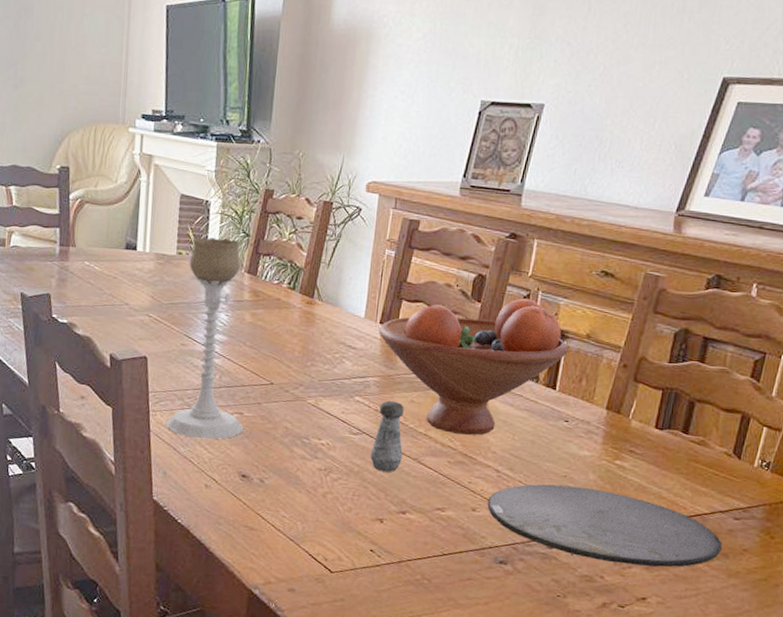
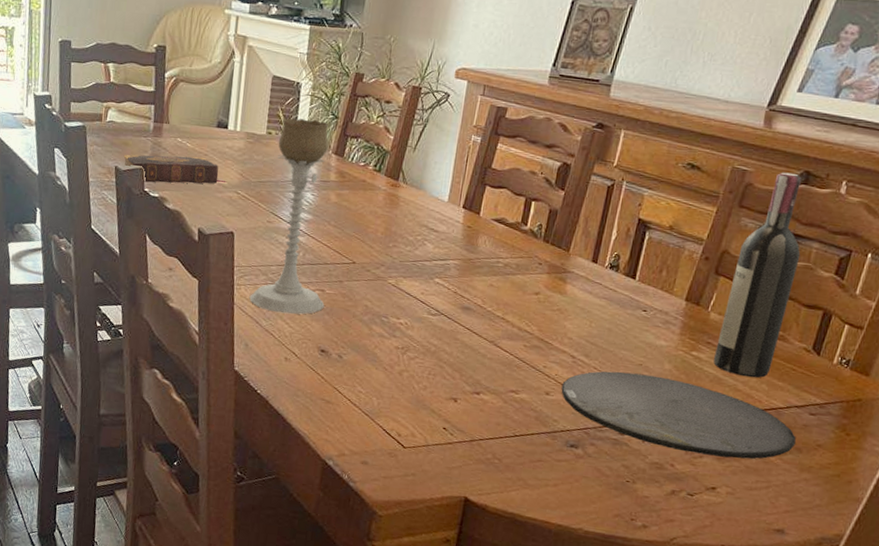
book: none [29,279,138,309] -> present [123,154,228,184]
salt shaker: present [370,400,404,472] -> none [447,283,483,354]
fruit bowl: present [379,298,569,436] -> none [461,188,651,321]
wine bottle: none [637,276,717,485] -> present [713,172,803,378]

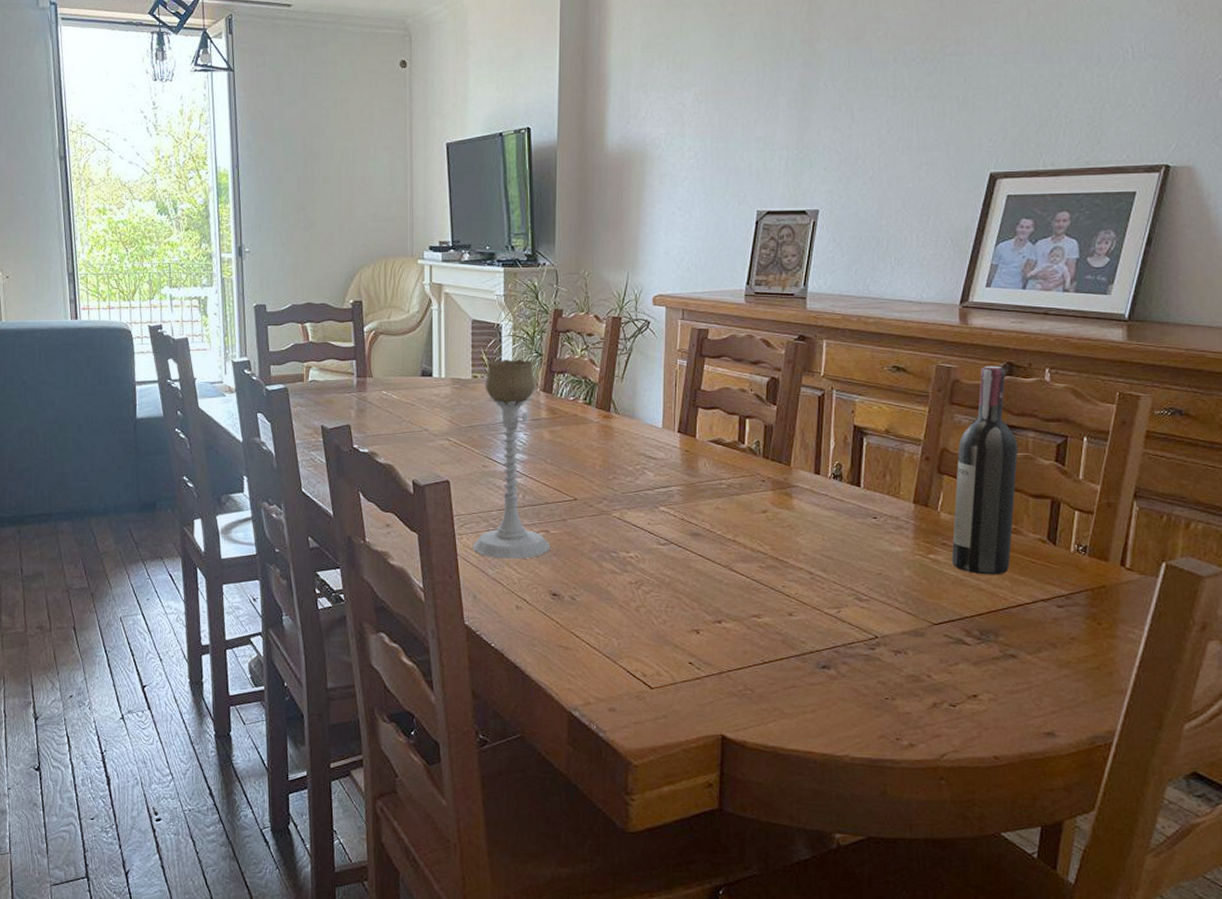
book: present [123,154,228,184] -> none [329,407,438,439]
plate: present [561,371,796,459] -> none [804,583,1048,662]

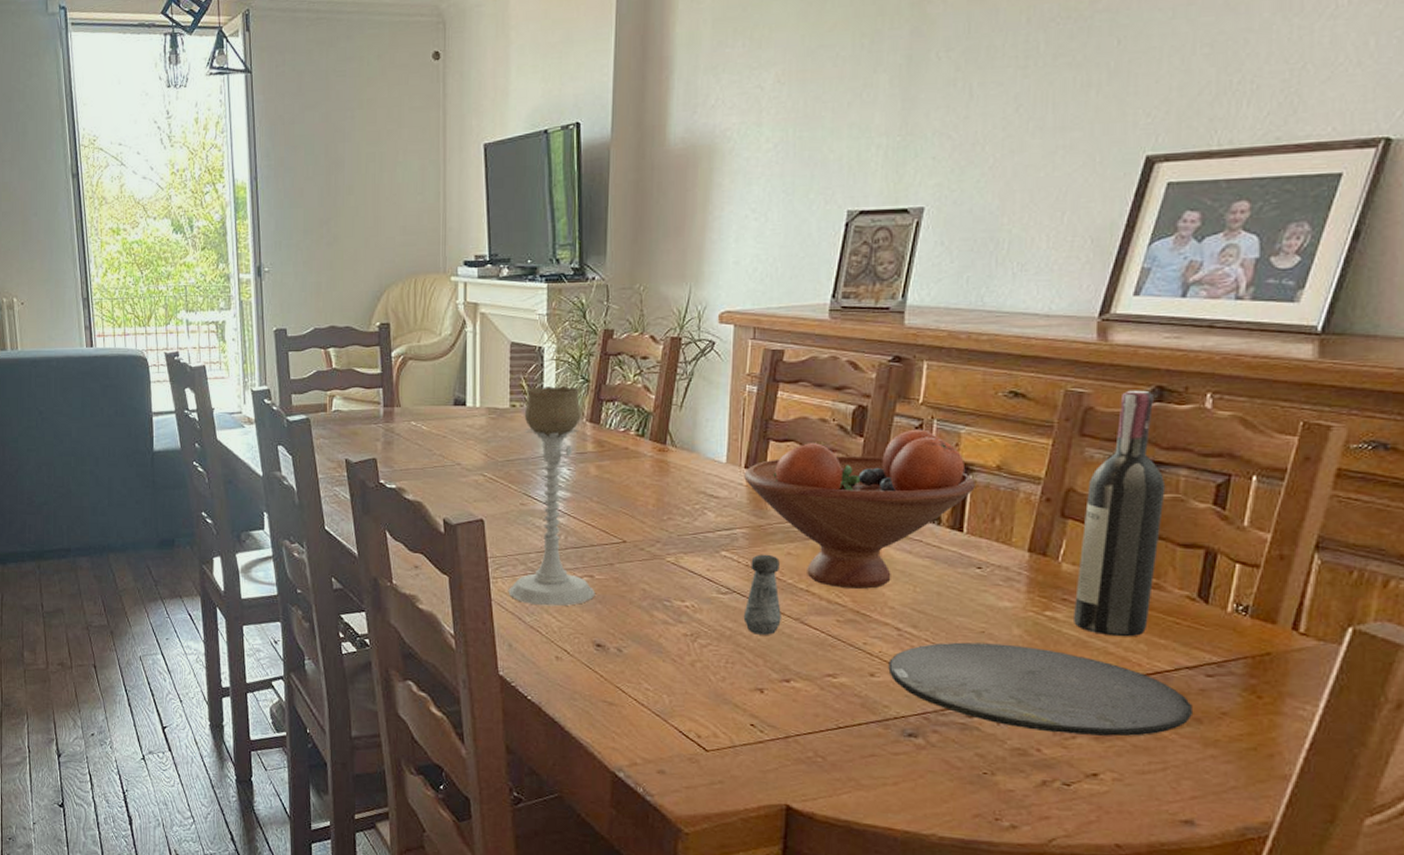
fruit bowl: none [678,398,869,539] -> present [744,429,975,590]
salt shaker: none [680,508,712,581] -> present [743,554,781,635]
plate: none [804,583,1048,662] -> present [888,642,1192,737]

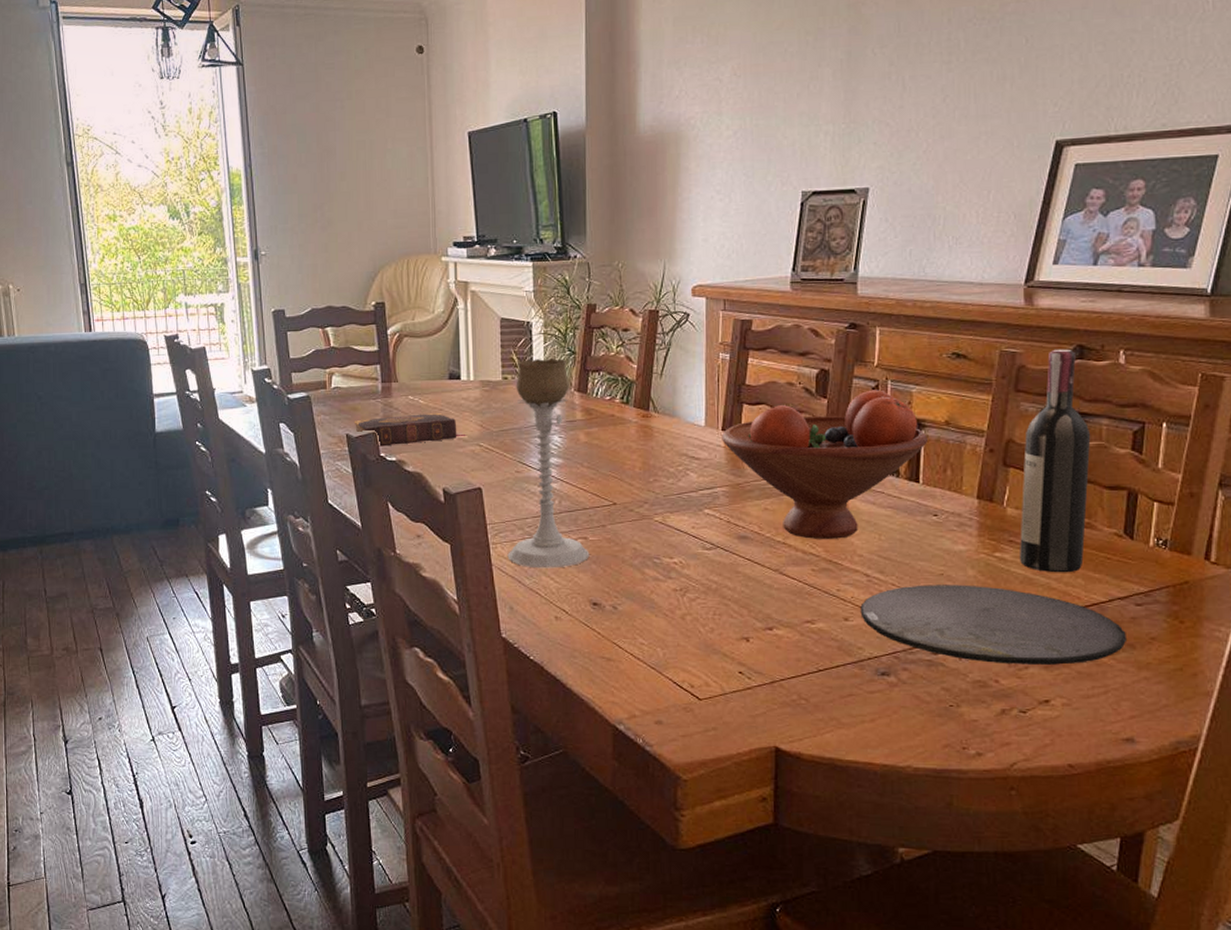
book: none [353,439,471,473] -> present [354,412,468,447]
salt shaker: present [743,554,781,635] -> none [727,510,762,586]

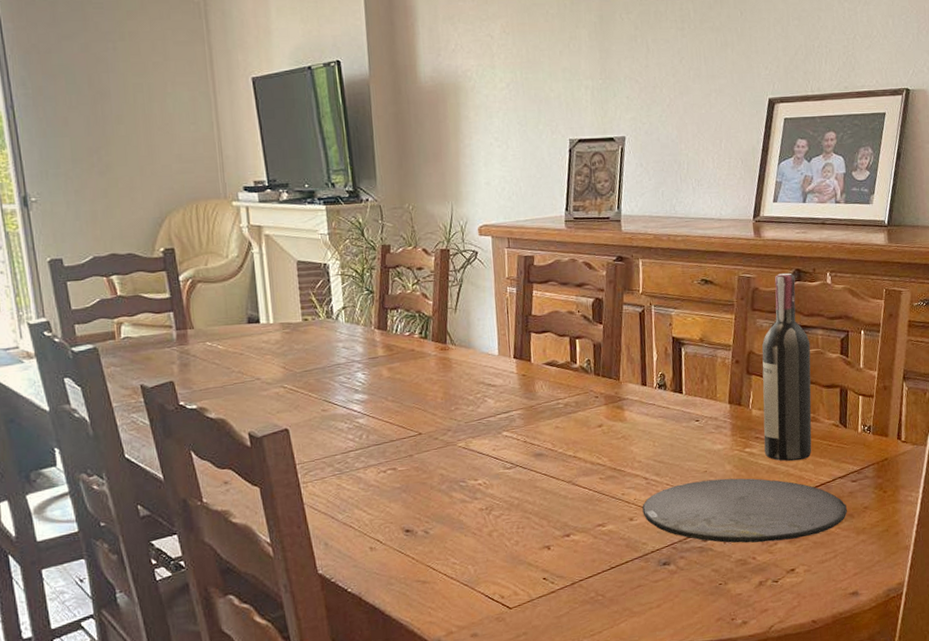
book: present [354,412,468,447] -> none [148,357,271,396]
candle holder: present [507,358,590,569] -> none [316,298,400,503]
fruit bowl: present [722,389,927,540] -> none [514,314,687,451]

